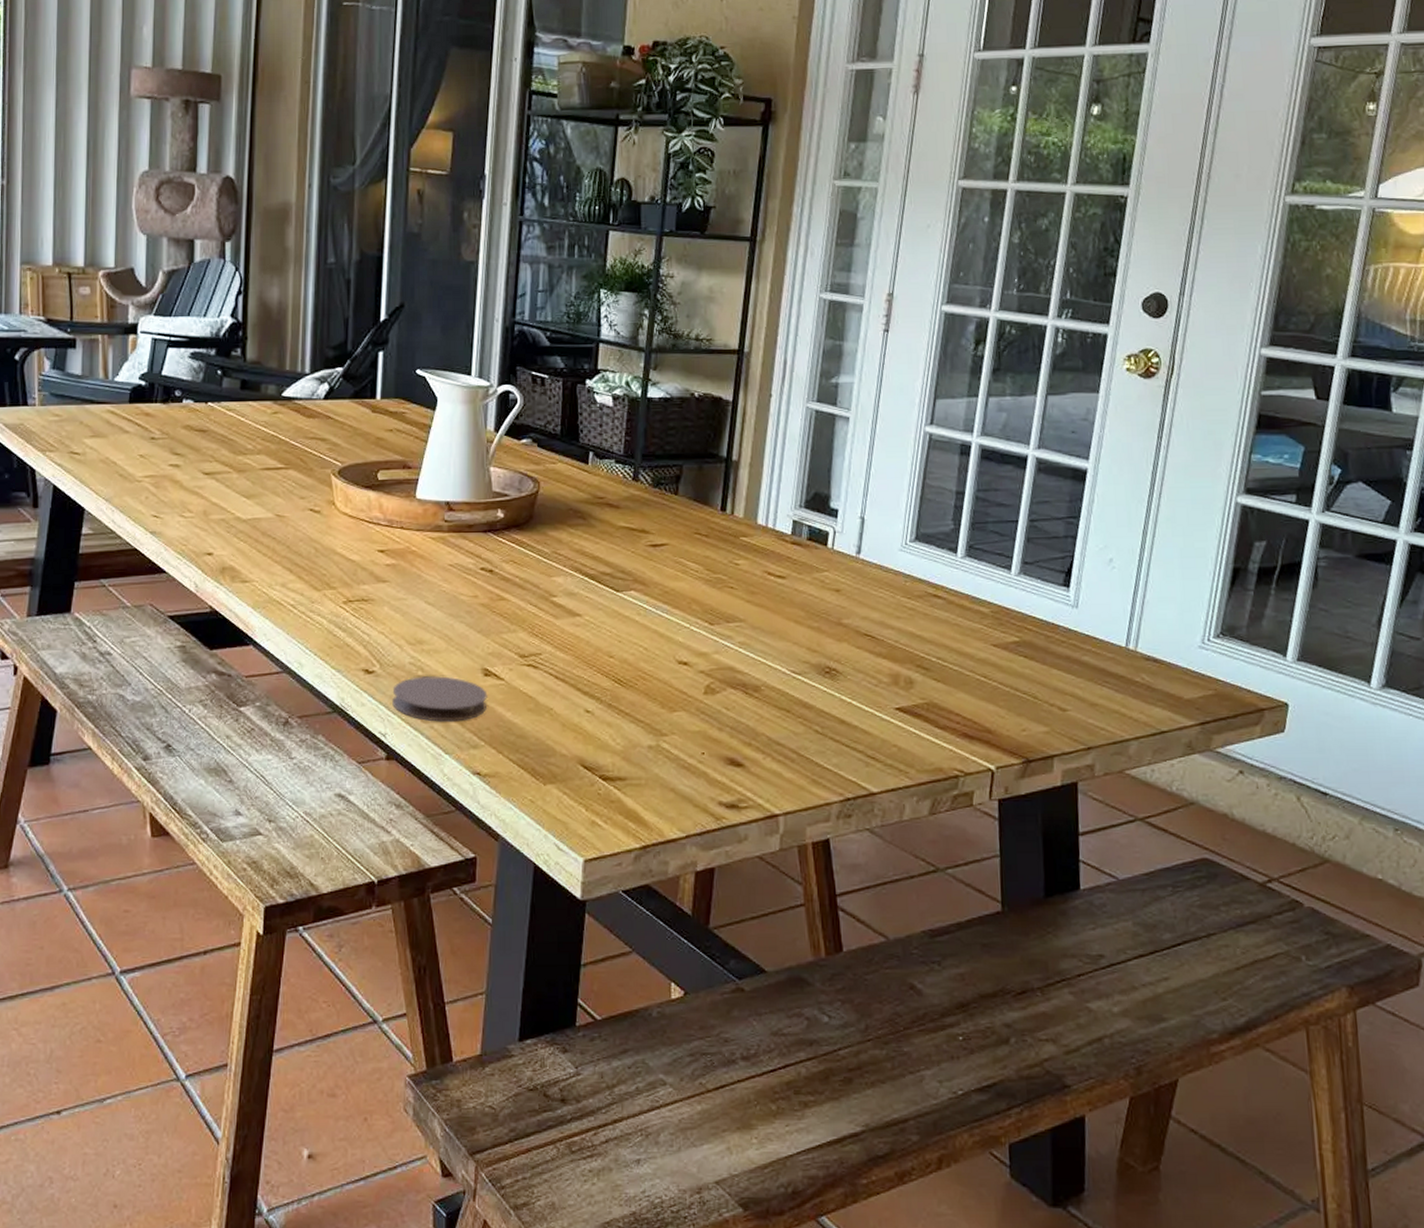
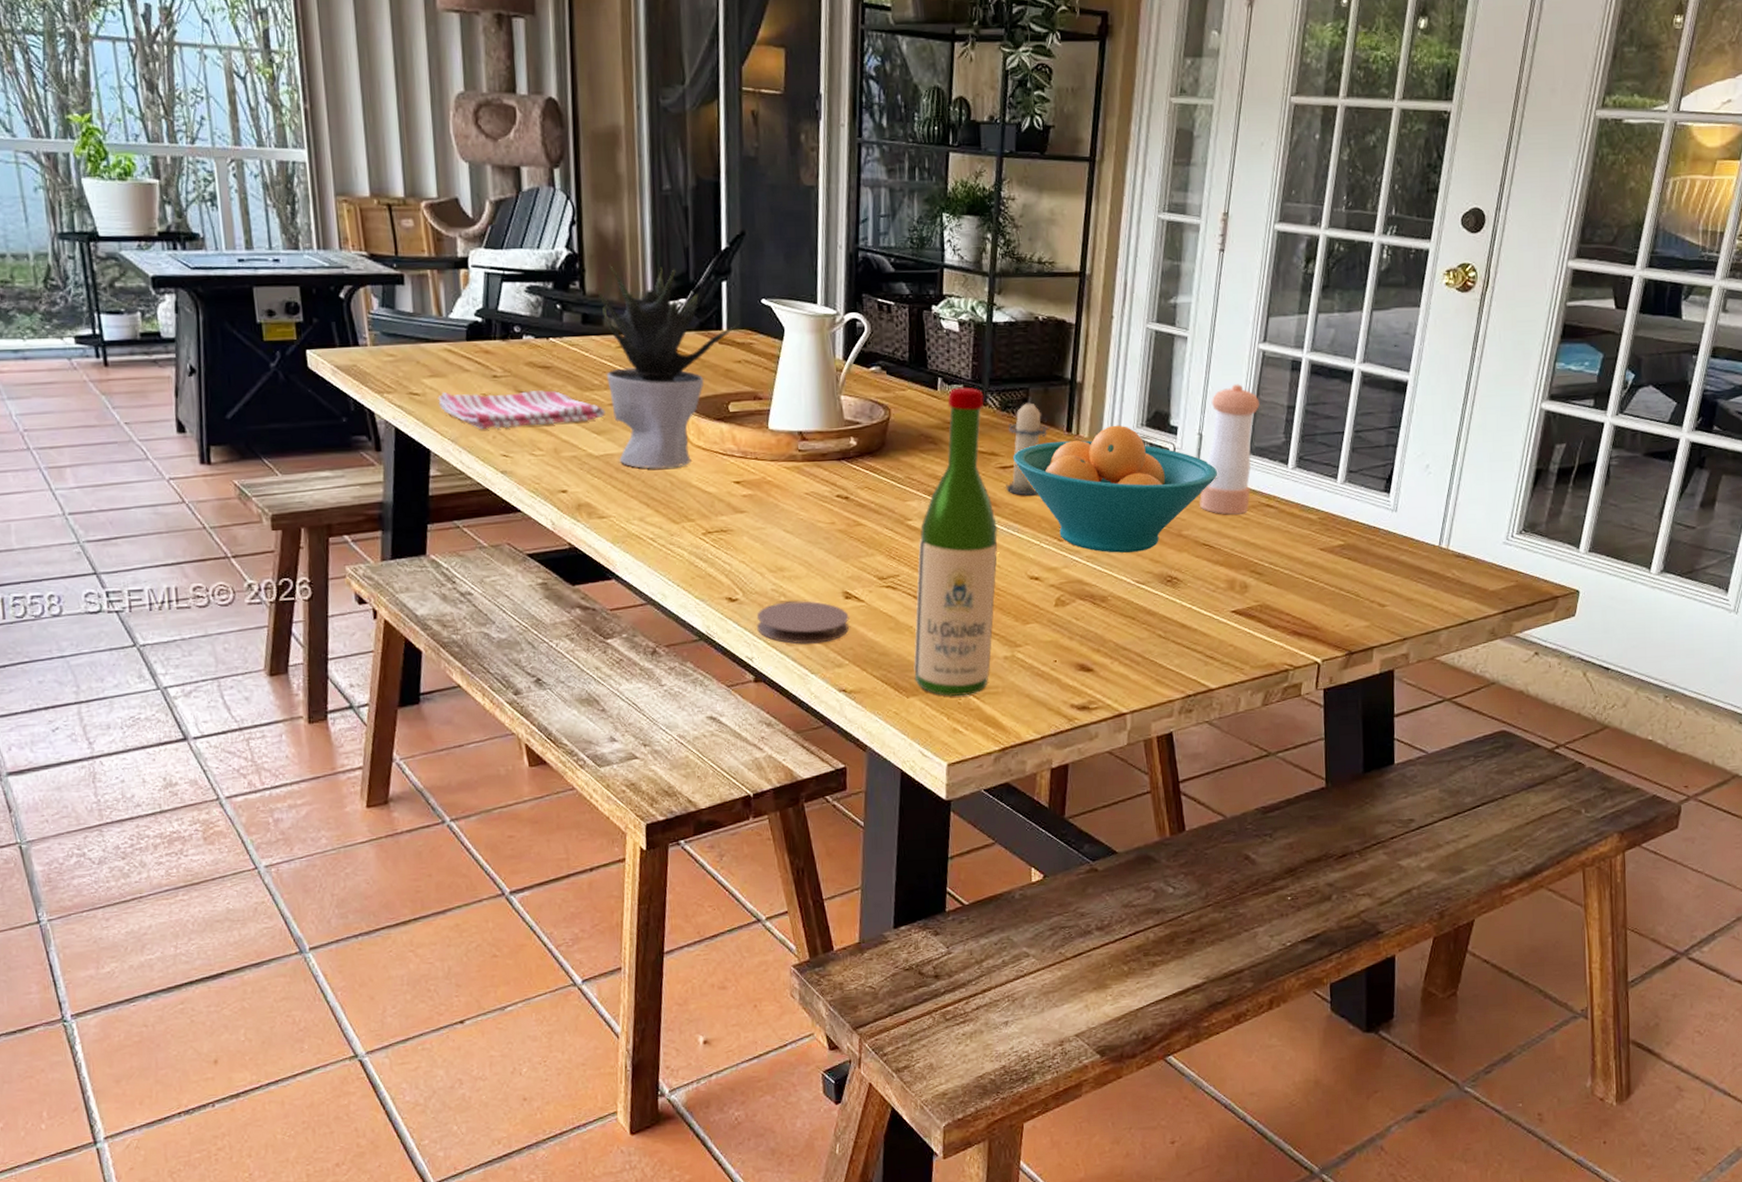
dish towel: none [96,452,256,490] -> present [438,390,606,430]
potted plant: none [256,333,394,535] -> present [596,264,740,469]
wine bottle: none [552,462,646,787] -> present [913,387,998,697]
candle: none [656,473,702,576] -> present [1006,396,1048,496]
fruit bowl: none [664,505,881,640] -> present [1013,425,1218,553]
pepper shaker: none [861,467,926,604] -> present [1200,384,1260,515]

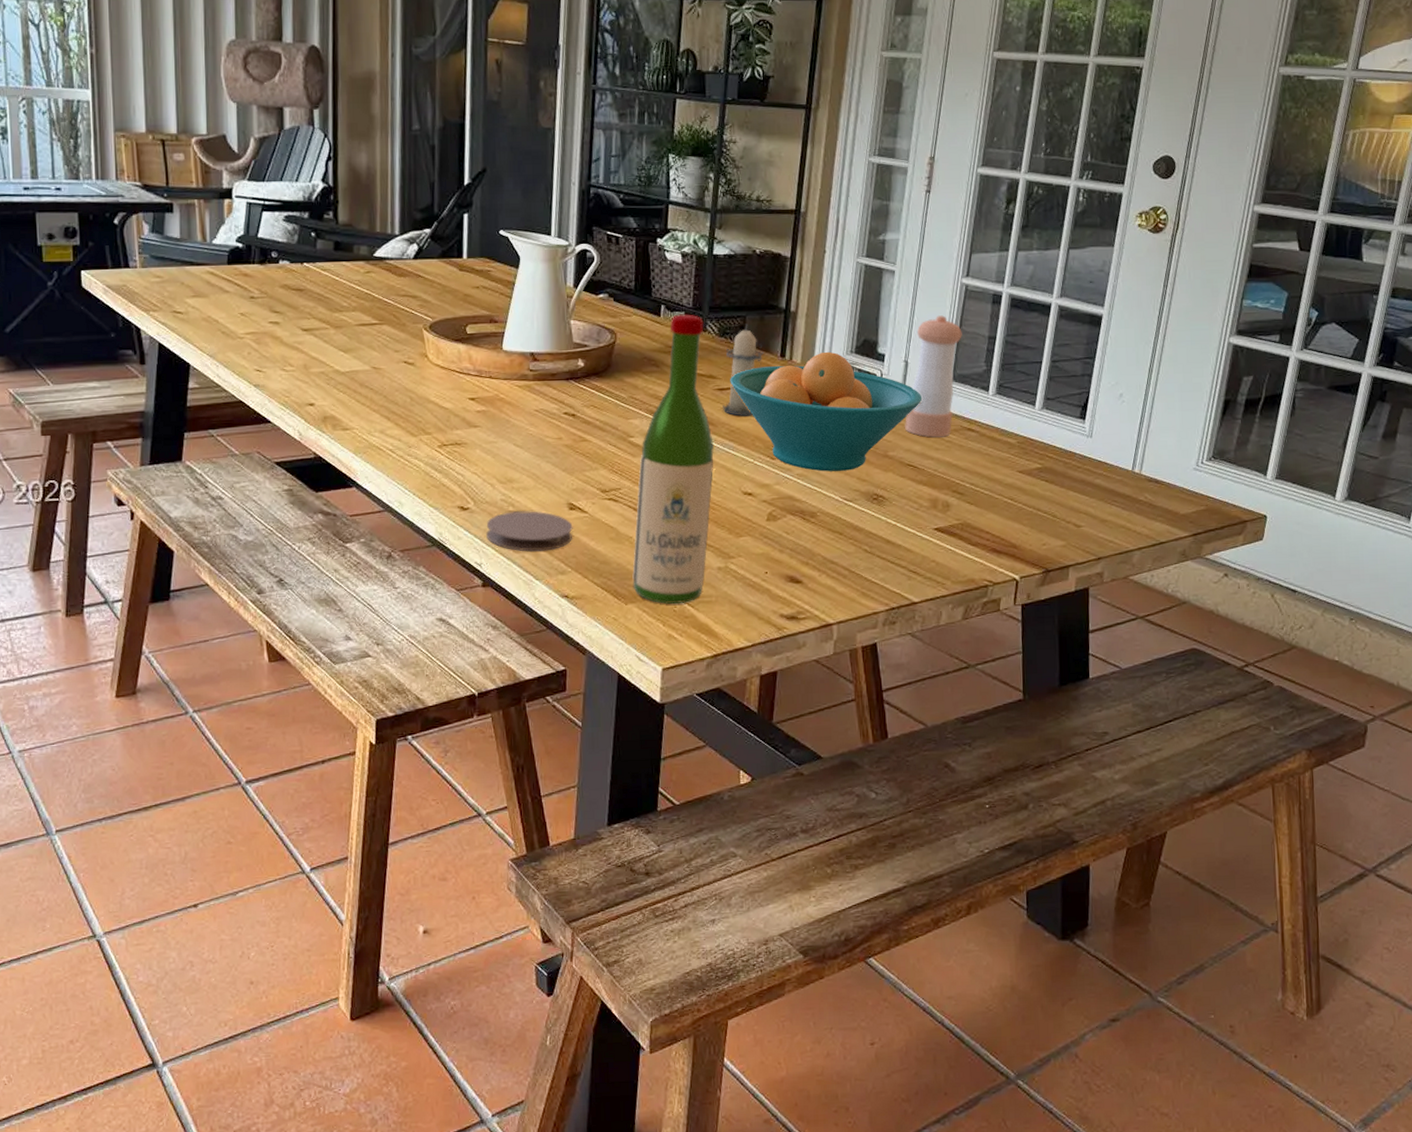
dish towel: present [438,390,606,430] -> none [199,310,353,347]
potted plant: present [596,264,740,469] -> none [348,196,479,385]

